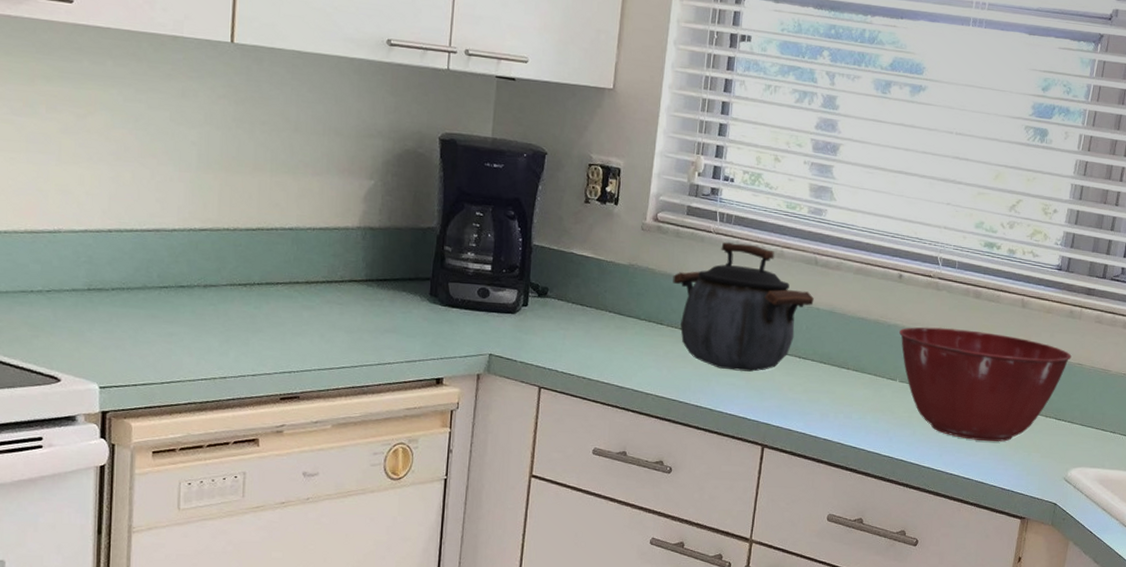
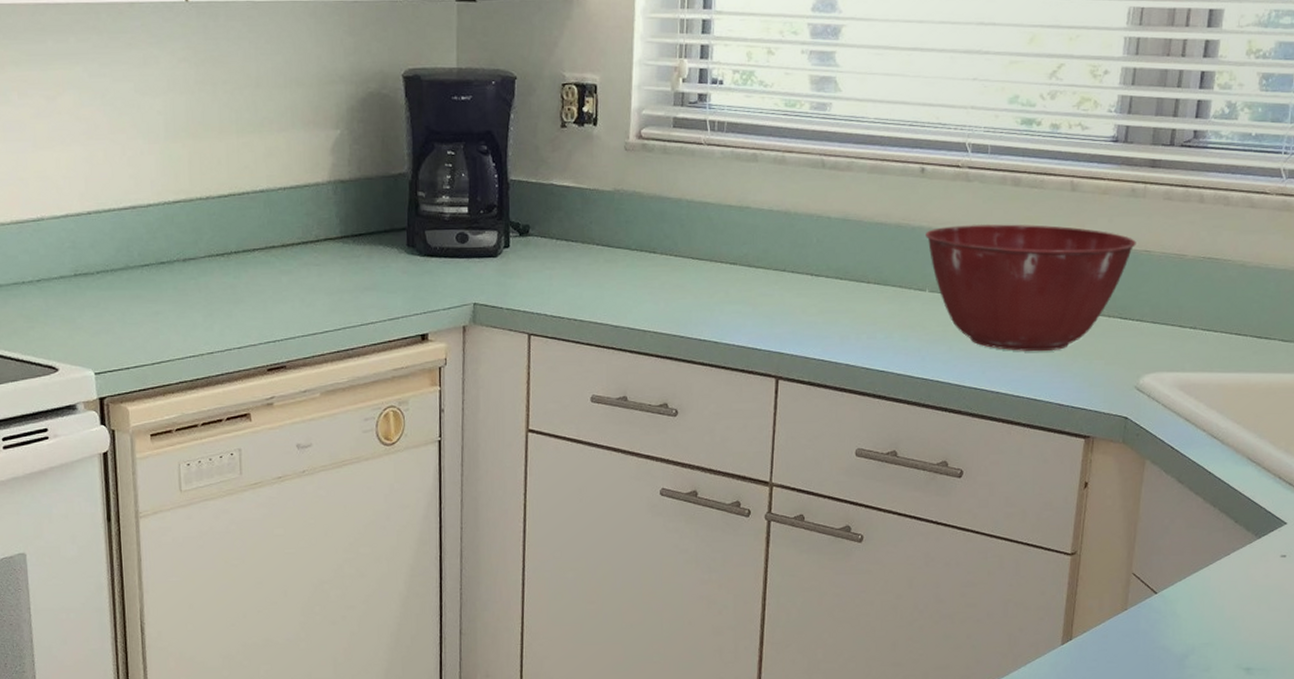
kettle: present [673,242,814,372] -> none [663,153,824,297]

